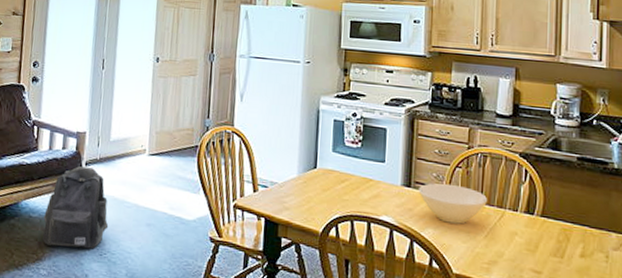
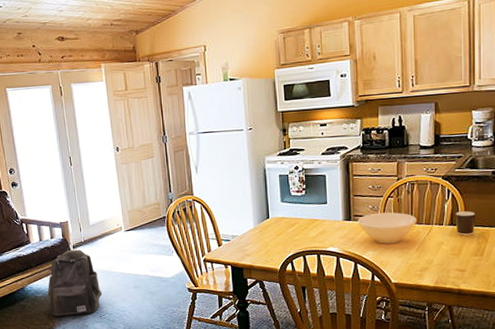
mug: none [532,198,557,230] -> present [455,211,476,236]

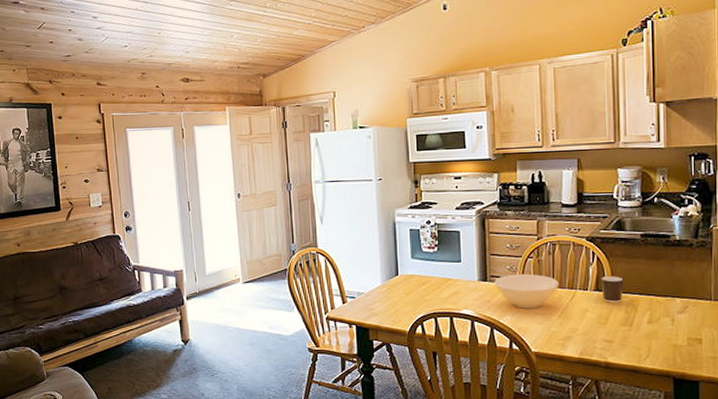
backpack: present [47,249,103,317] -> none [157,301,216,373]

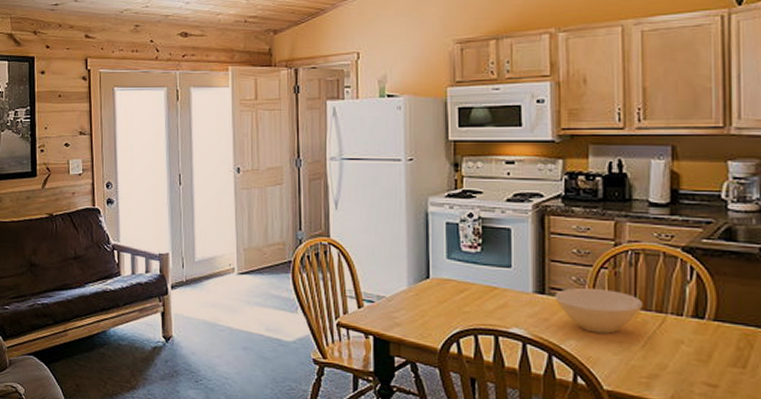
mug: present [601,276,624,303] -> none [702,299,734,336]

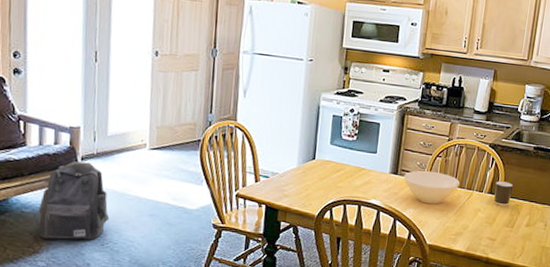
backpack: none [134,290,202,376] -> present [38,161,110,240]
mug: none [702,299,734,336] -> present [493,181,514,206]

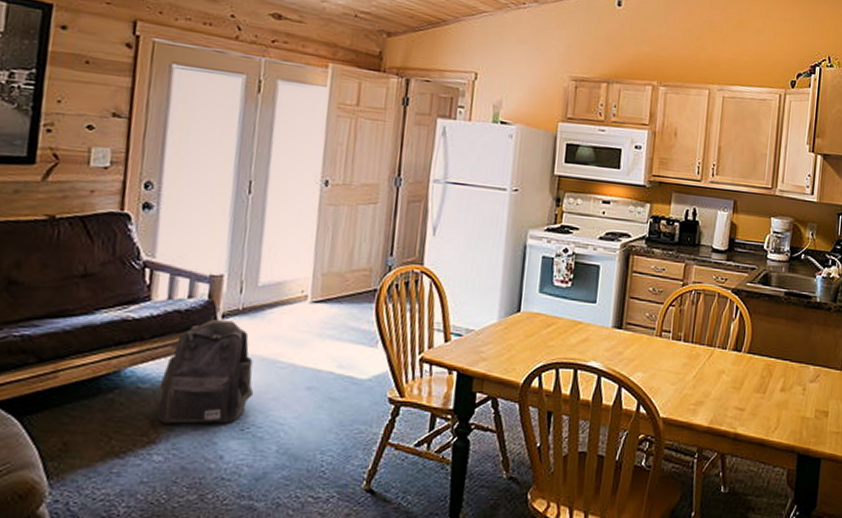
bowl: present [403,170,461,204] -> none [629,323,699,366]
mug: present [493,181,514,206] -> none [740,335,763,366]

